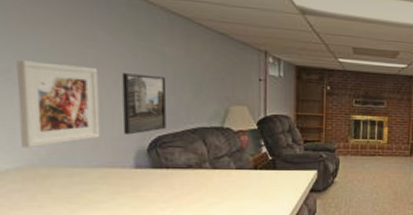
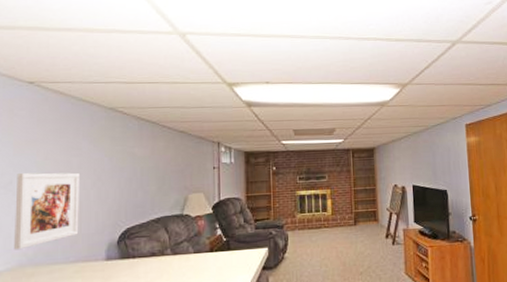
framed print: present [122,73,167,135] -> none [97,174,135,230]

